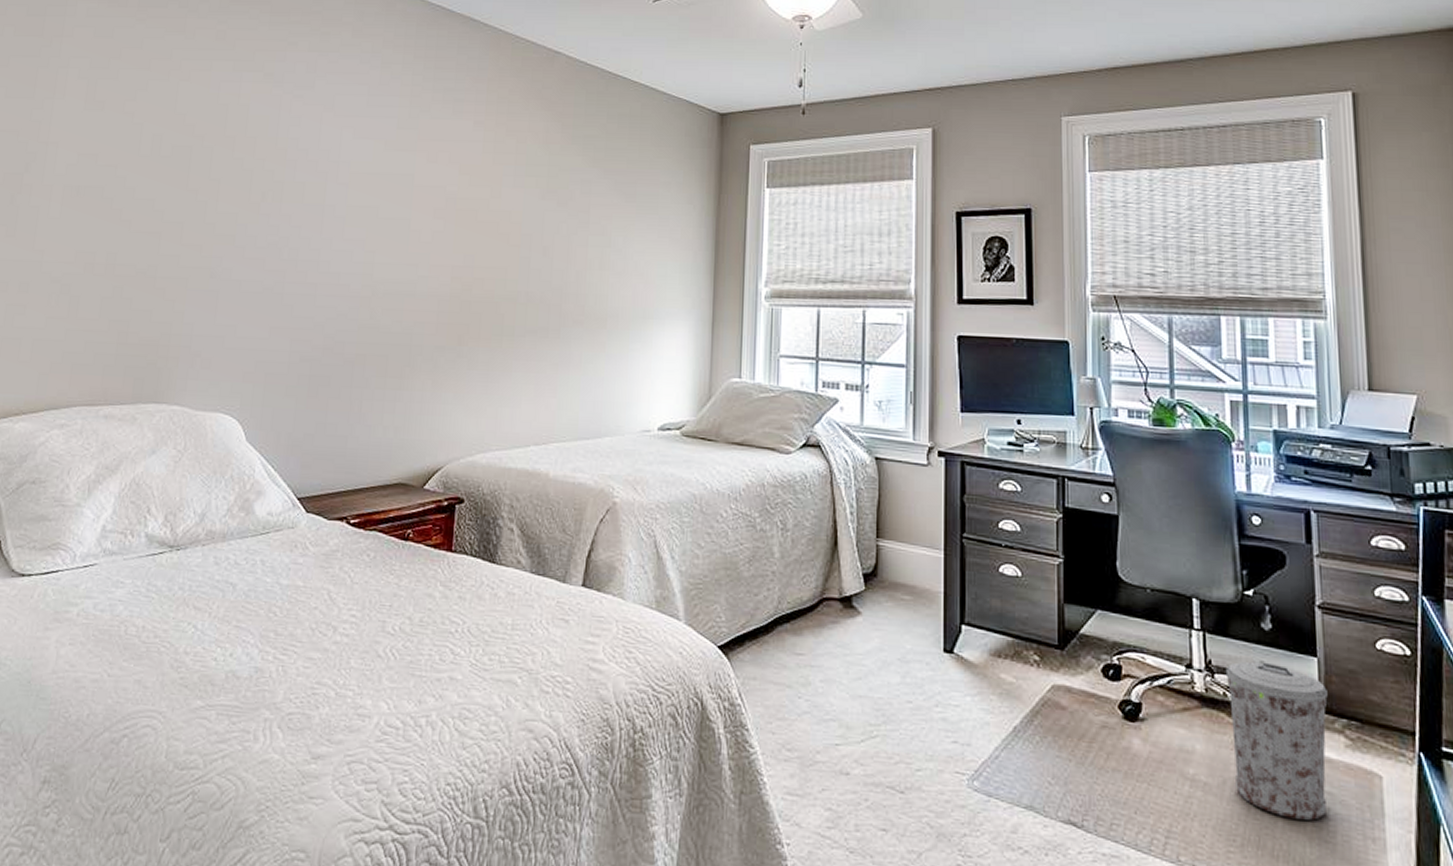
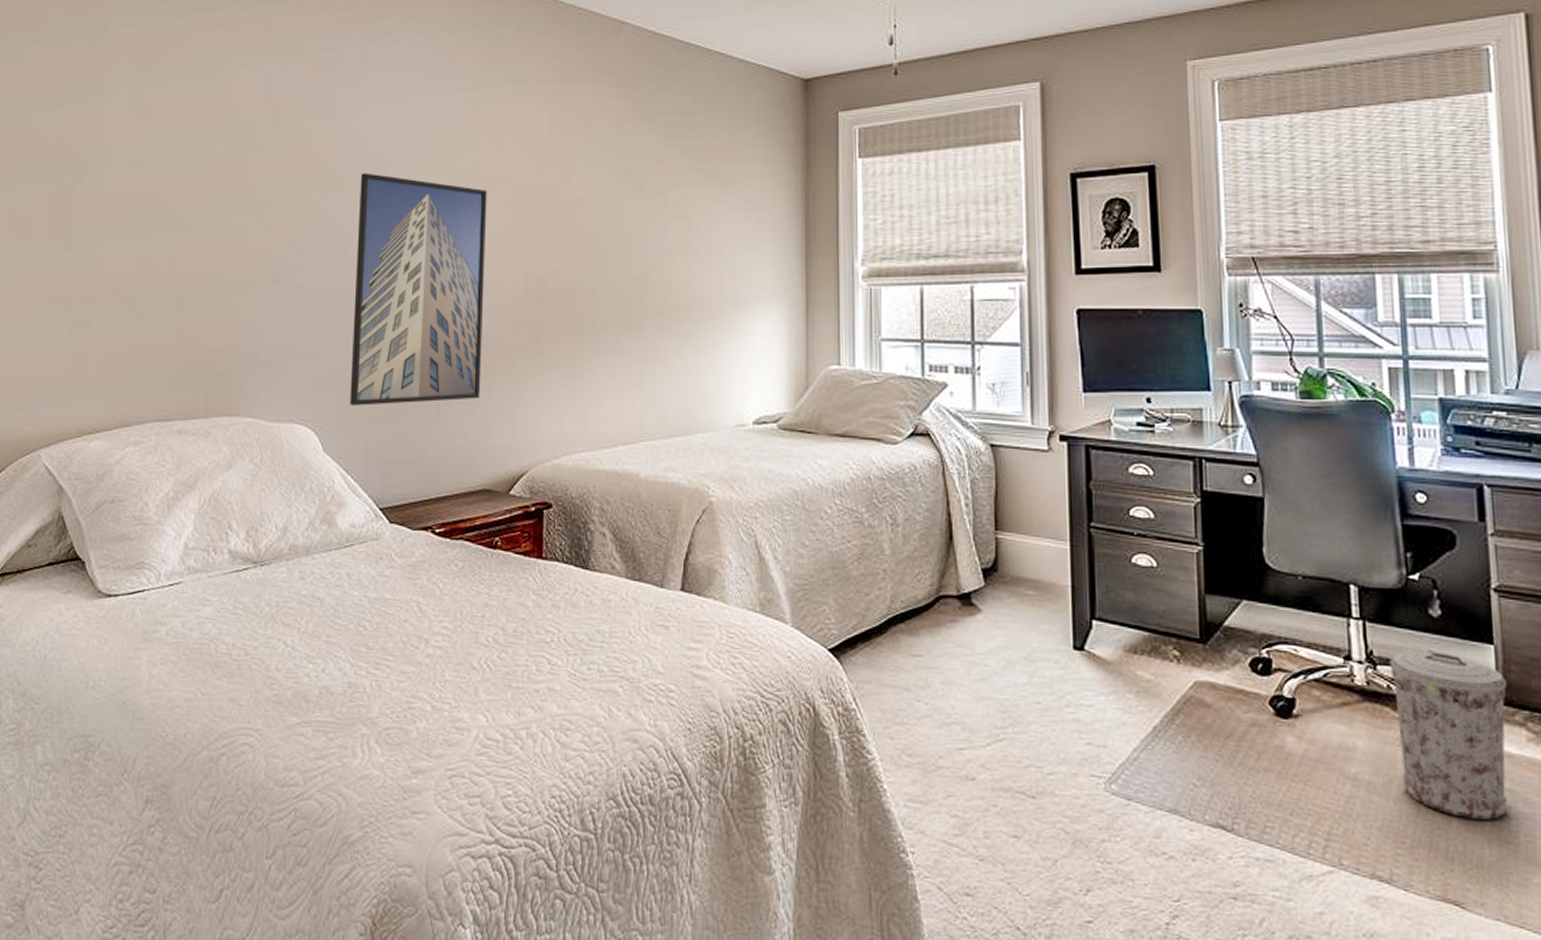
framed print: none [275,177,421,399] -> present [350,173,487,406]

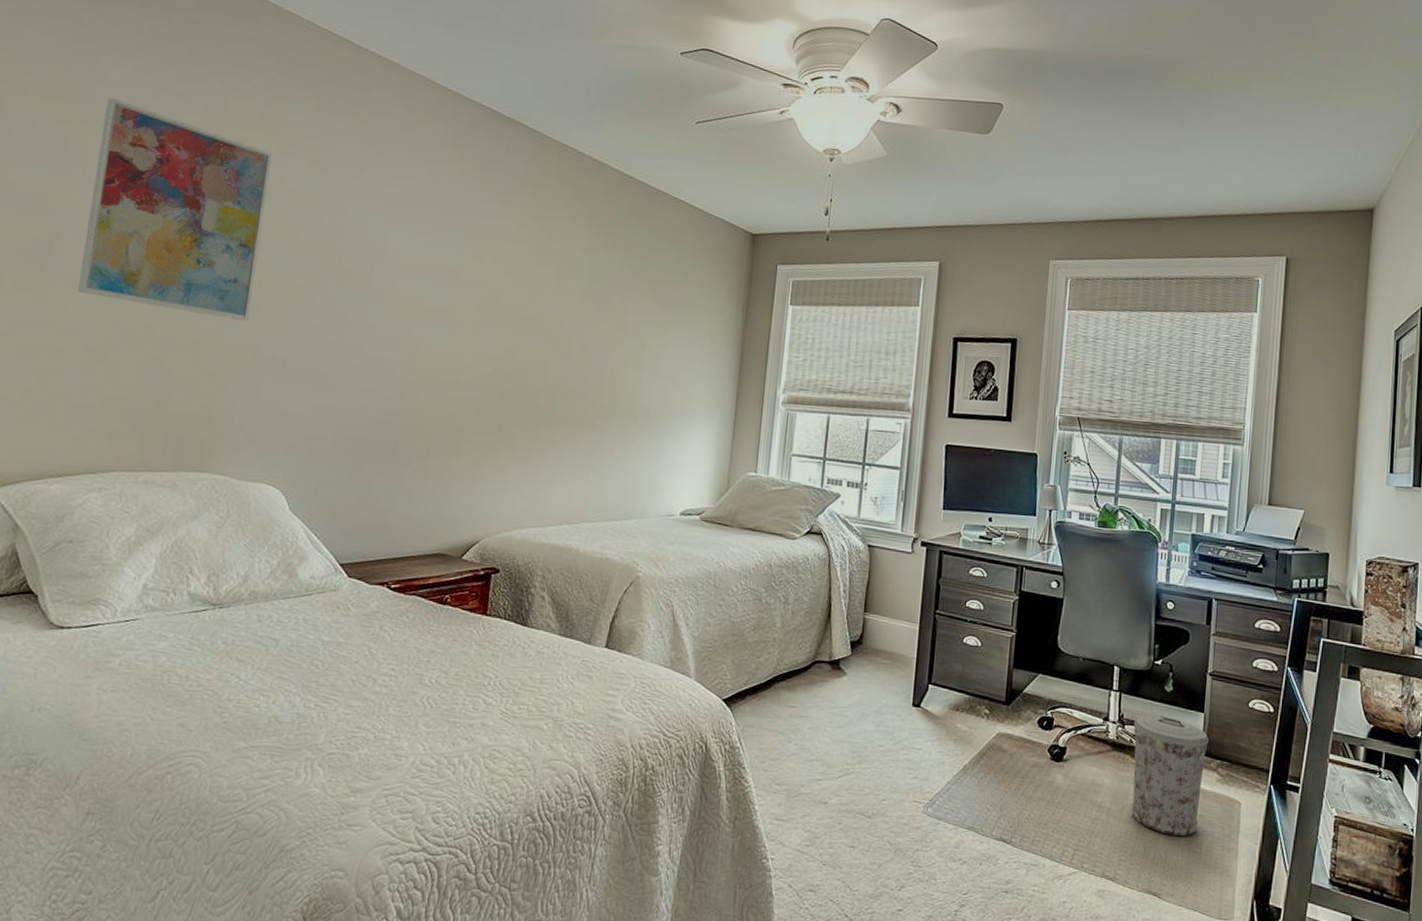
wall art: none [102,29,278,248] -> present [77,98,273,322]
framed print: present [350,173,487,406] -> none [318,264,466,476]

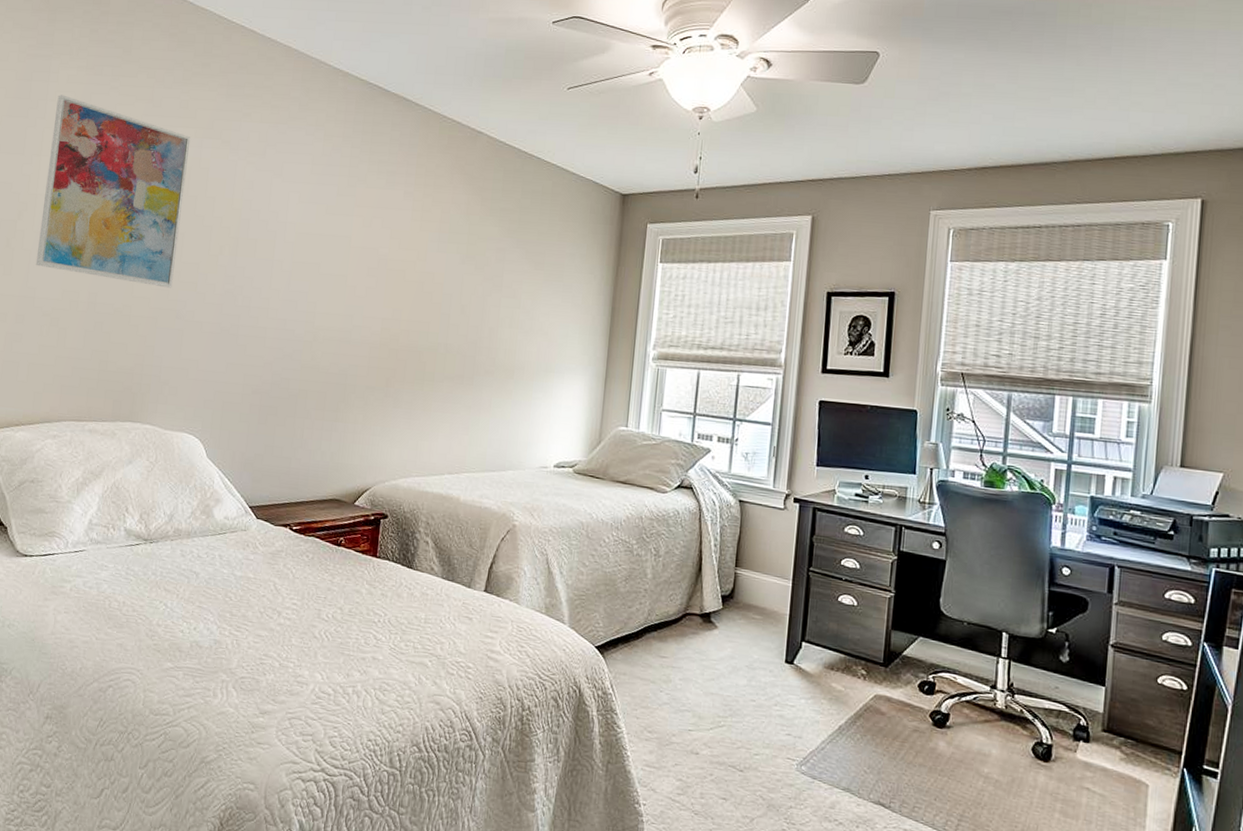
trash can: present [1131,716,1209,836] -> none [1022,686,1111,815]

